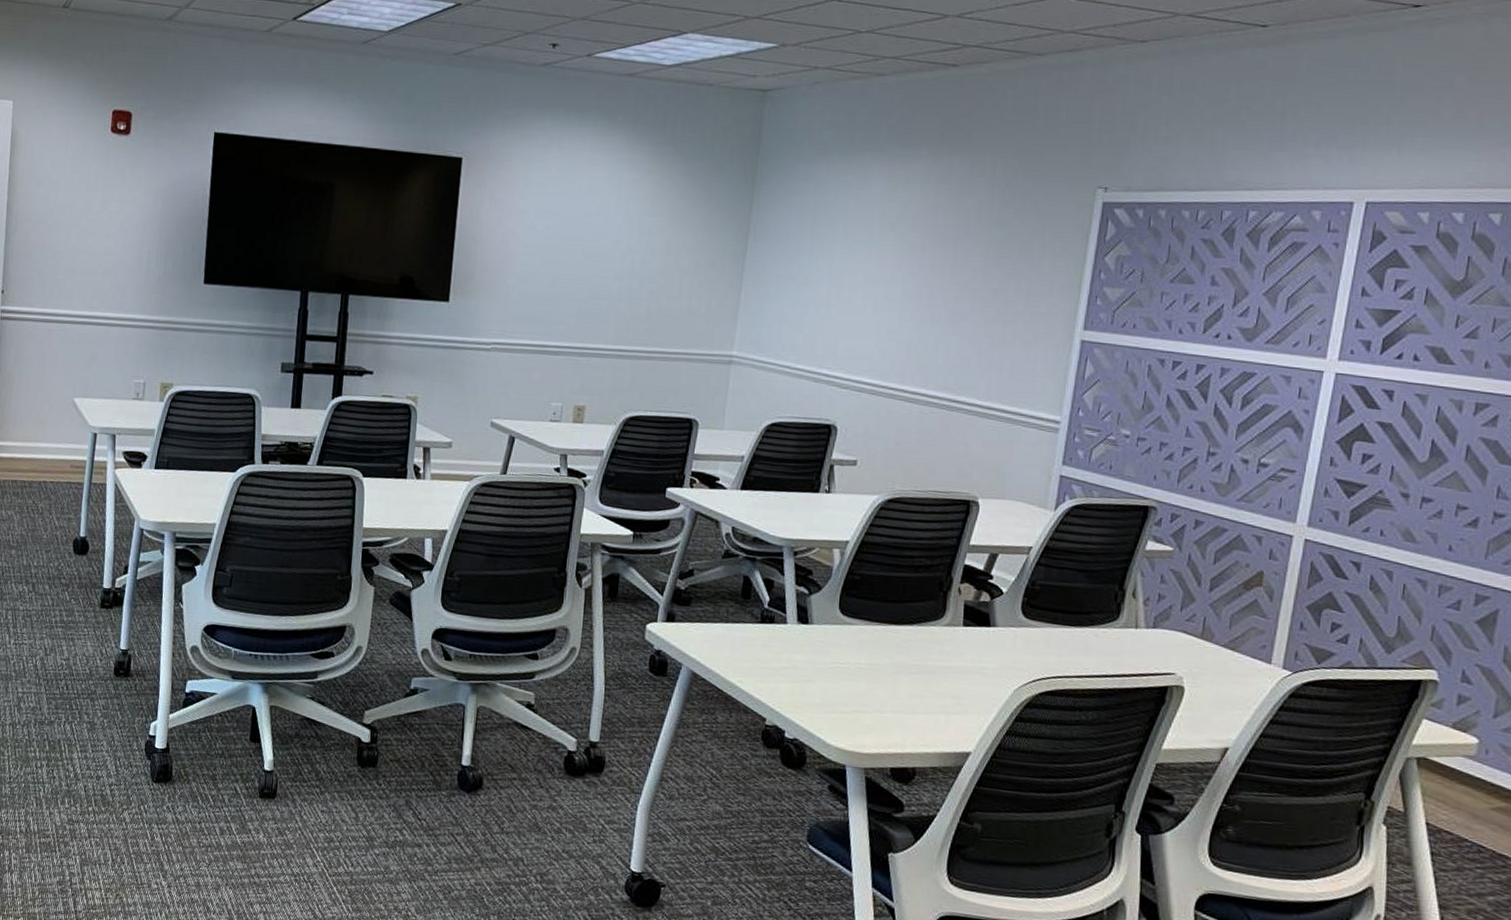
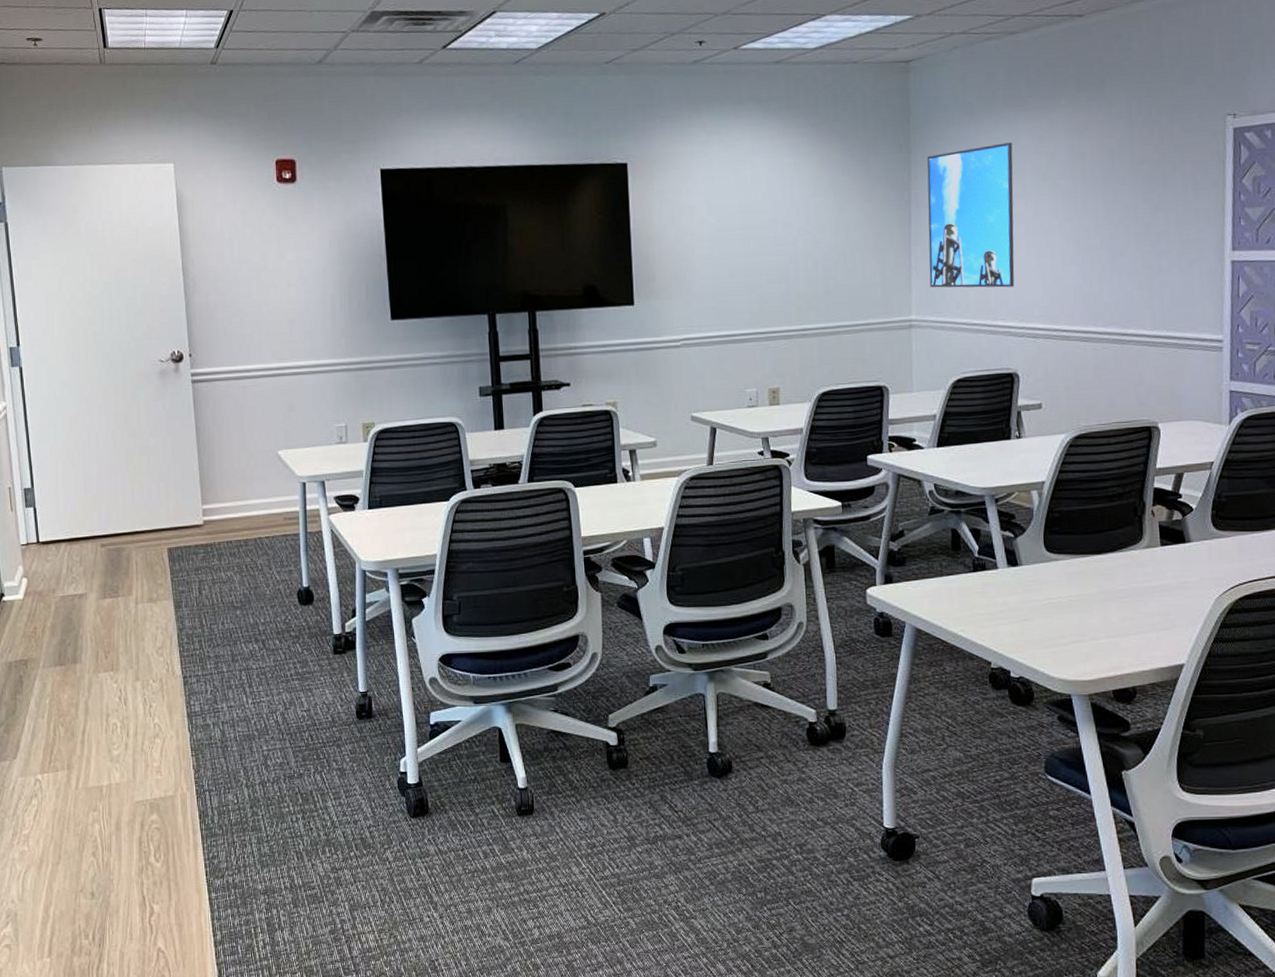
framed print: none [756,186,864,336] -> present [927,142,1015,288]

